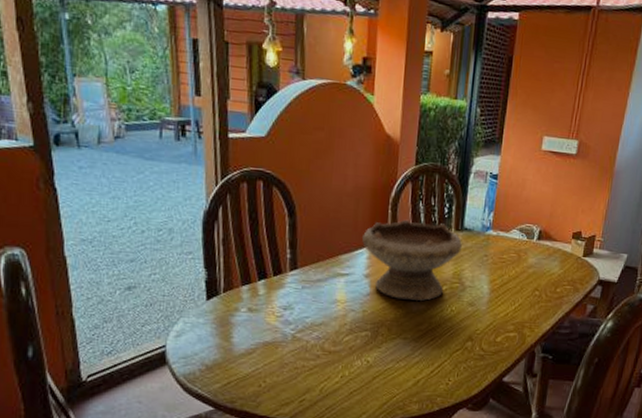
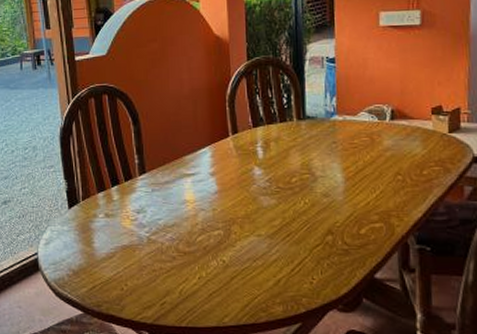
bowl: present [362,219,462,301] -> none [204,114,307,195]

